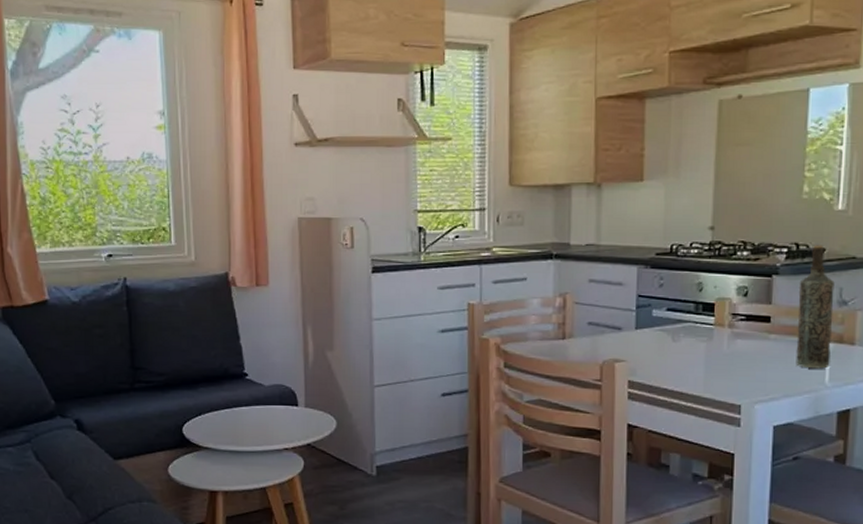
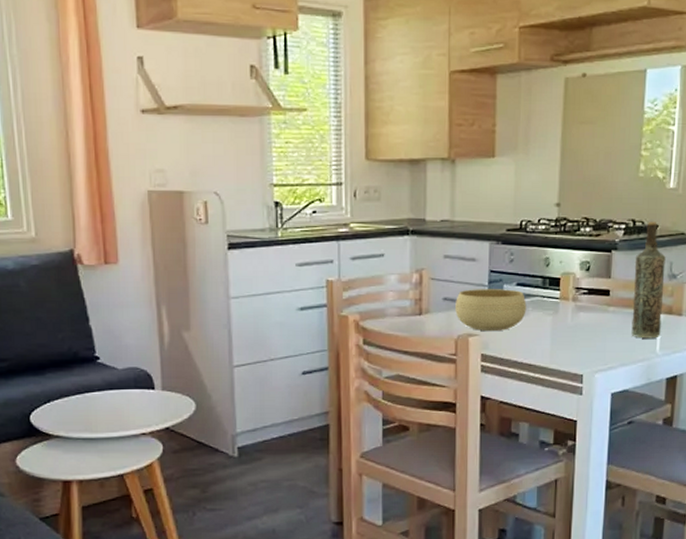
bowl: none [601,314,678,357] -> present [455,289,527,331]

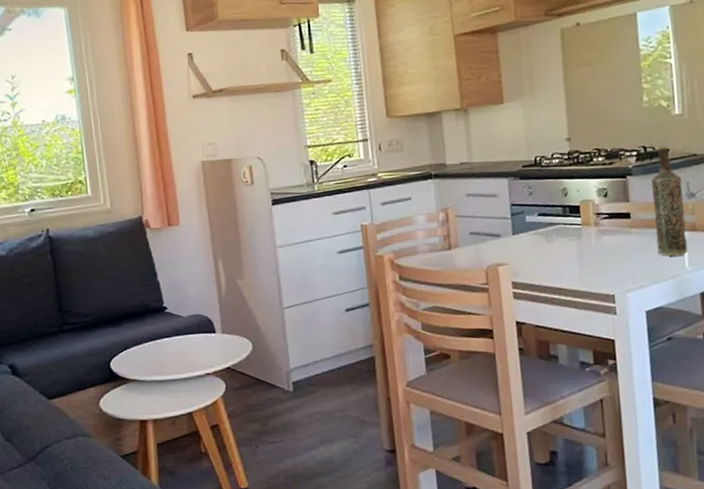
bowl: present [455,289,527,331] -> none [482,219,551,260]

